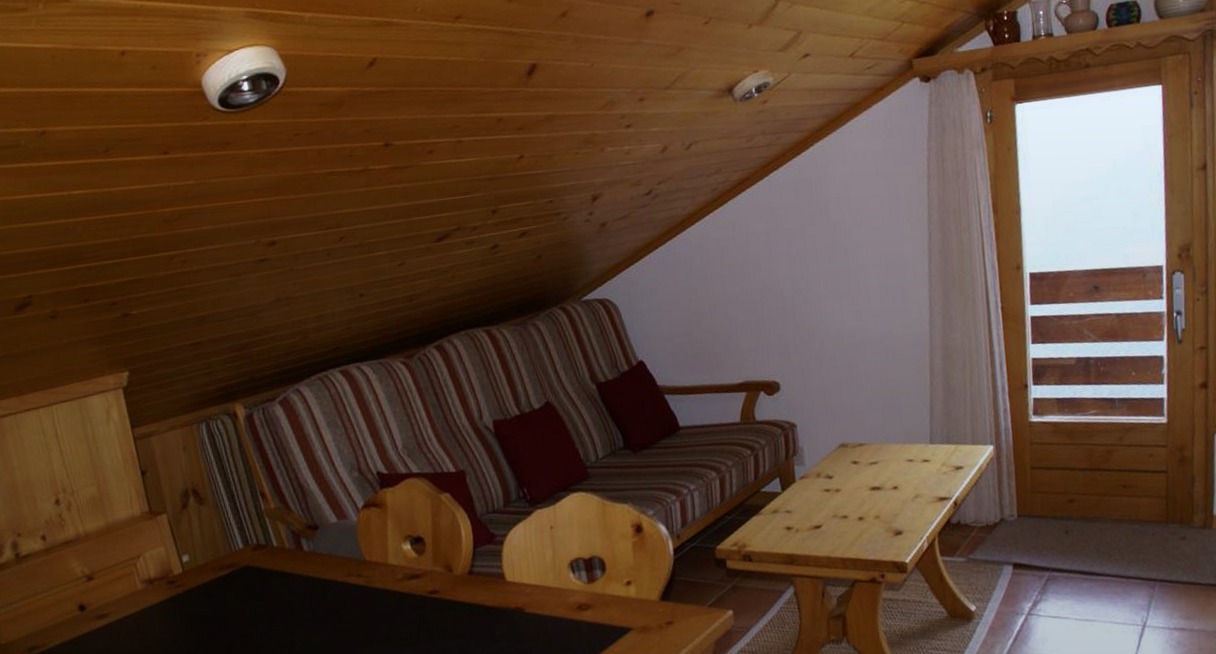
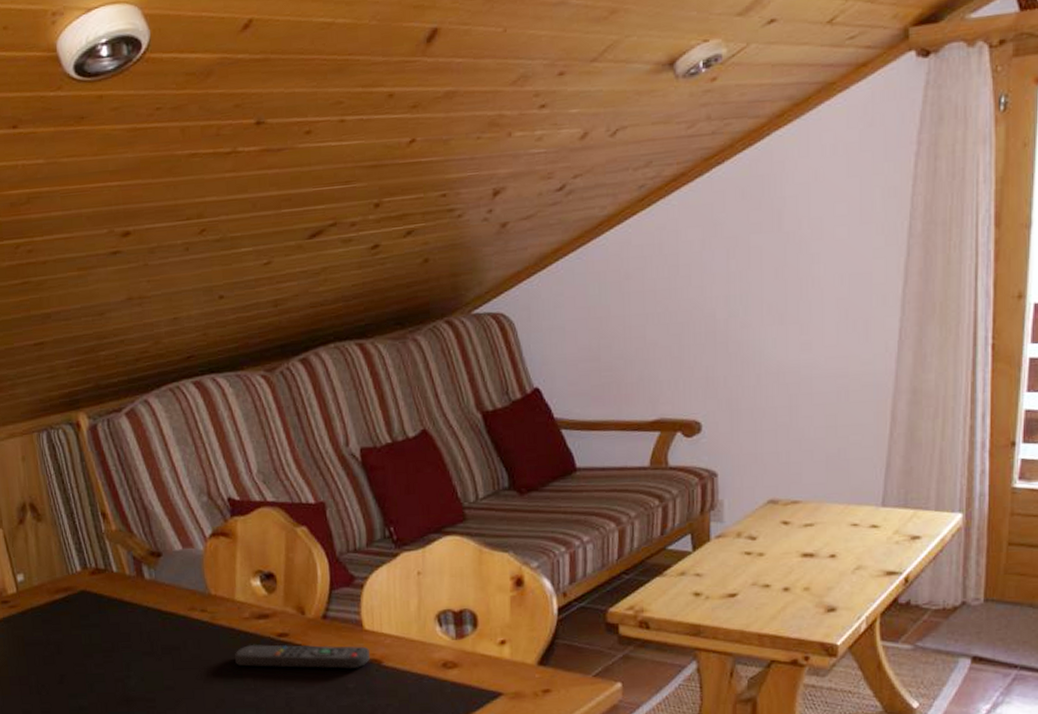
remote control: none [391,596,513,624] -> present [235,644,370,669]

